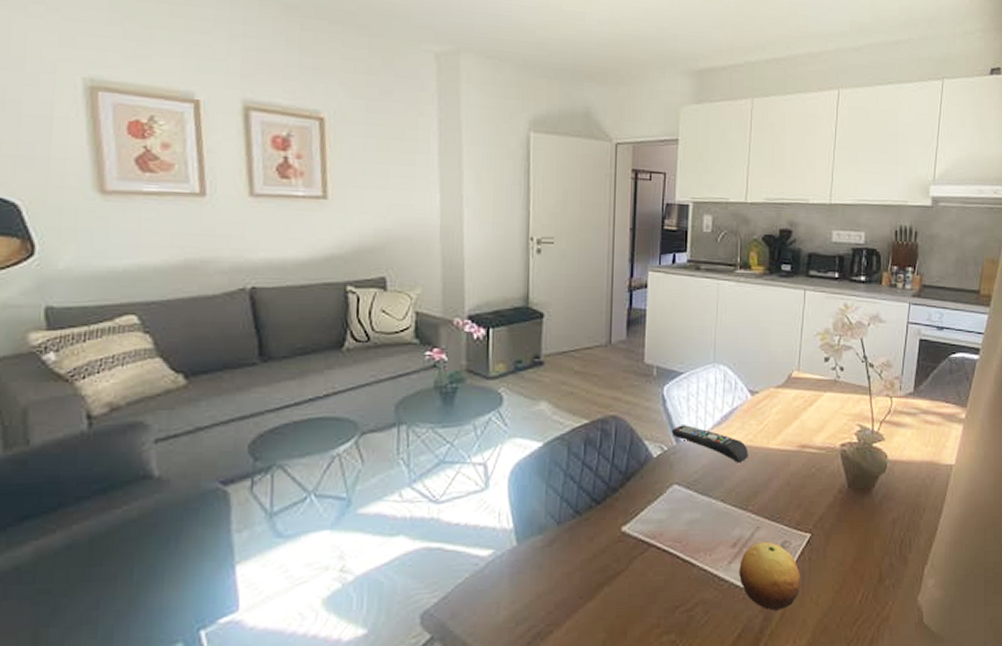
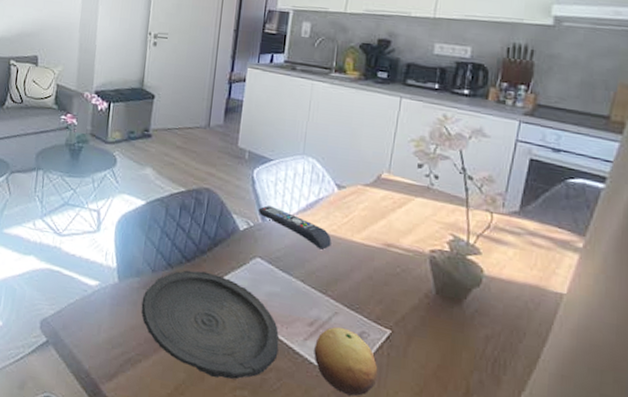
plate: none [547,512,704,629] -> present [141,270,279,380]

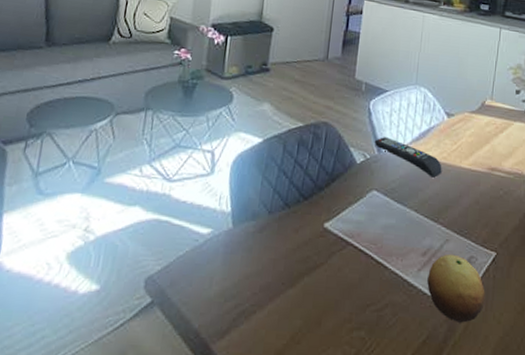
plate: present [141,270,279,380] -> none [256,208,394,322]

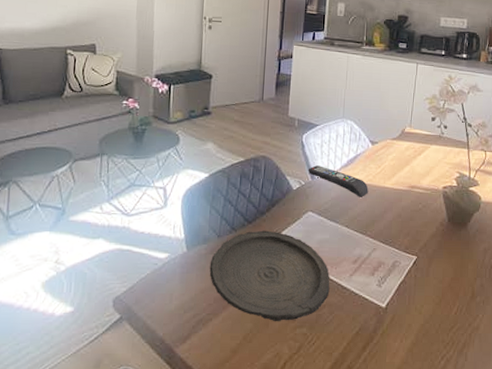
plate: none [256,208,394,322] -> present [209,230,330,322]
fruit: present [427,254,485,323] -> none [358,260,408,315]

